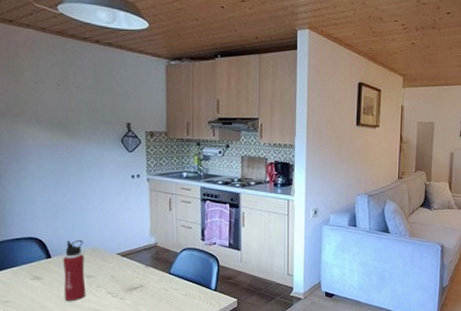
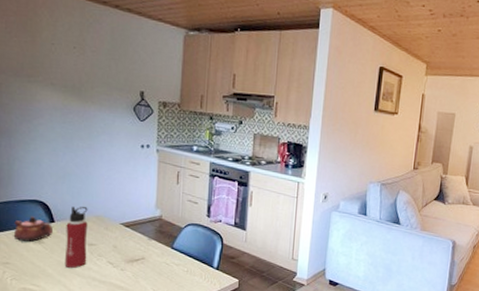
teapot: none [10,253,50,280] -> present [13,216,53,243]

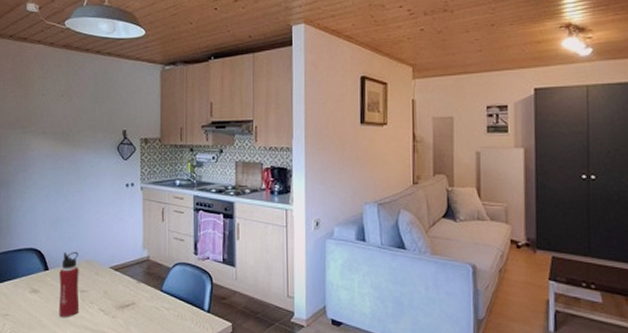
teapot: present [13,216,53,243] -> none [12,265,47,293]

